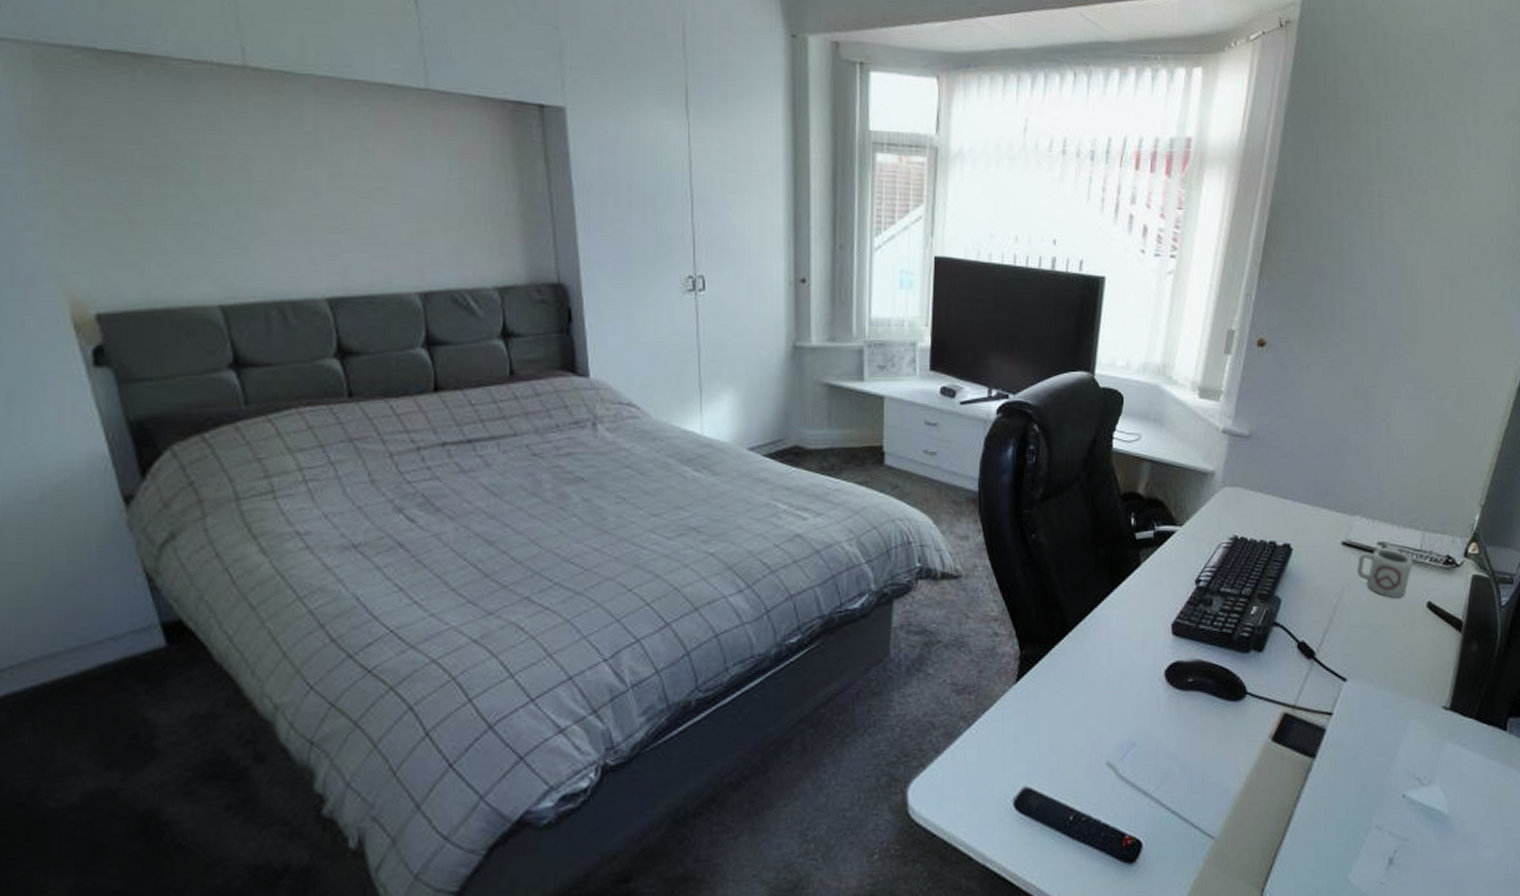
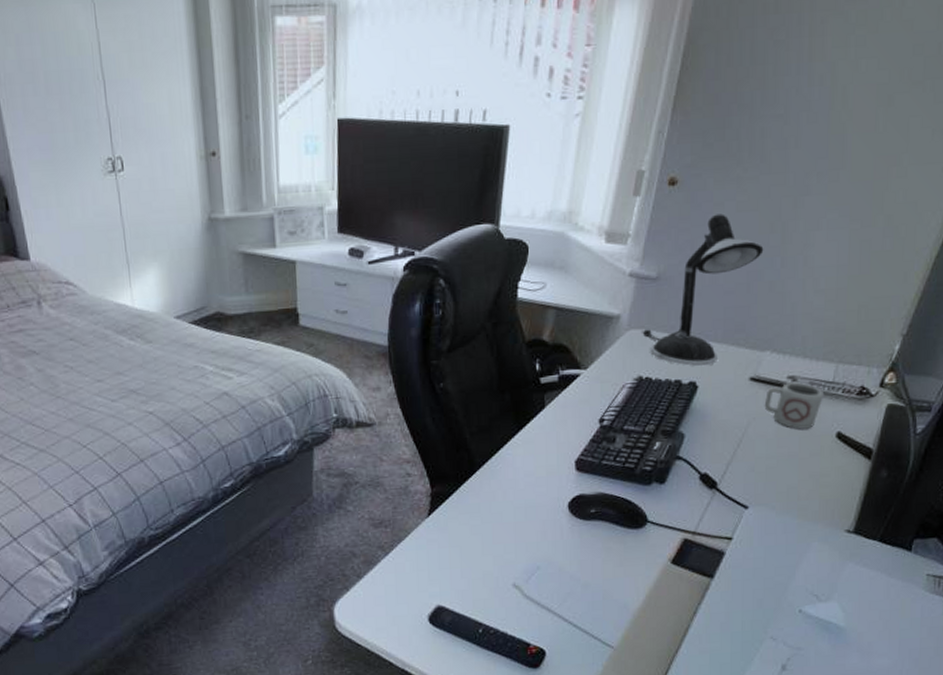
desk lamp: none [1235,377,1349,529] -> present [641,213,764,367]

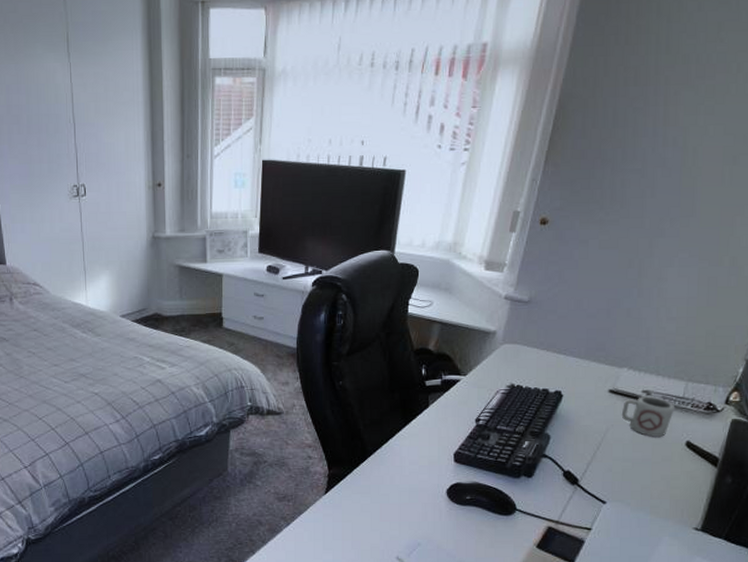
desk lamp: present [641,213,764,367] -> none [513,250,623,378]

